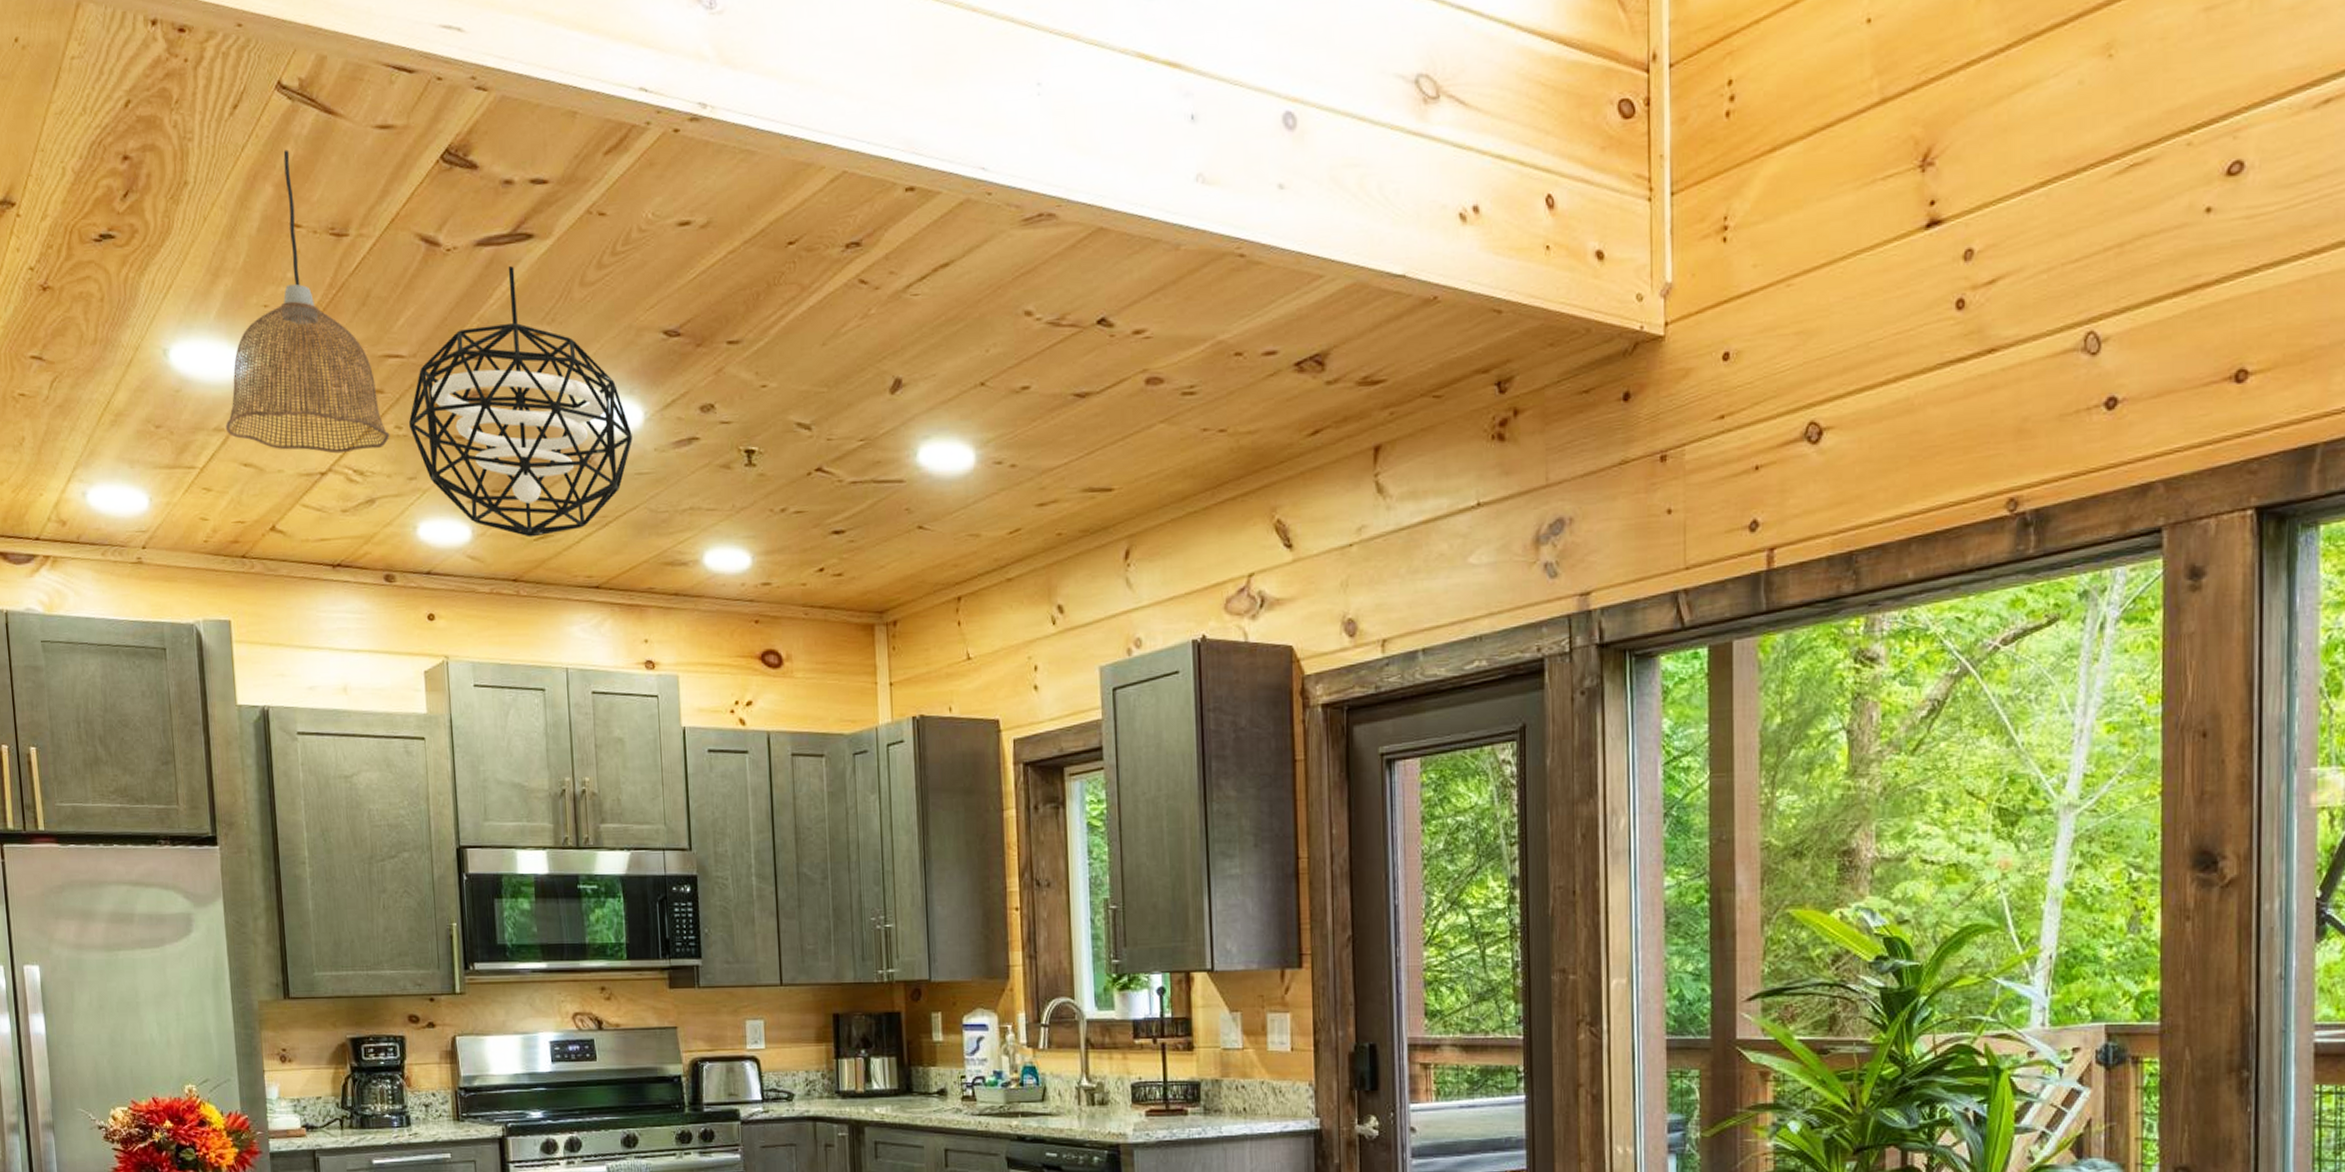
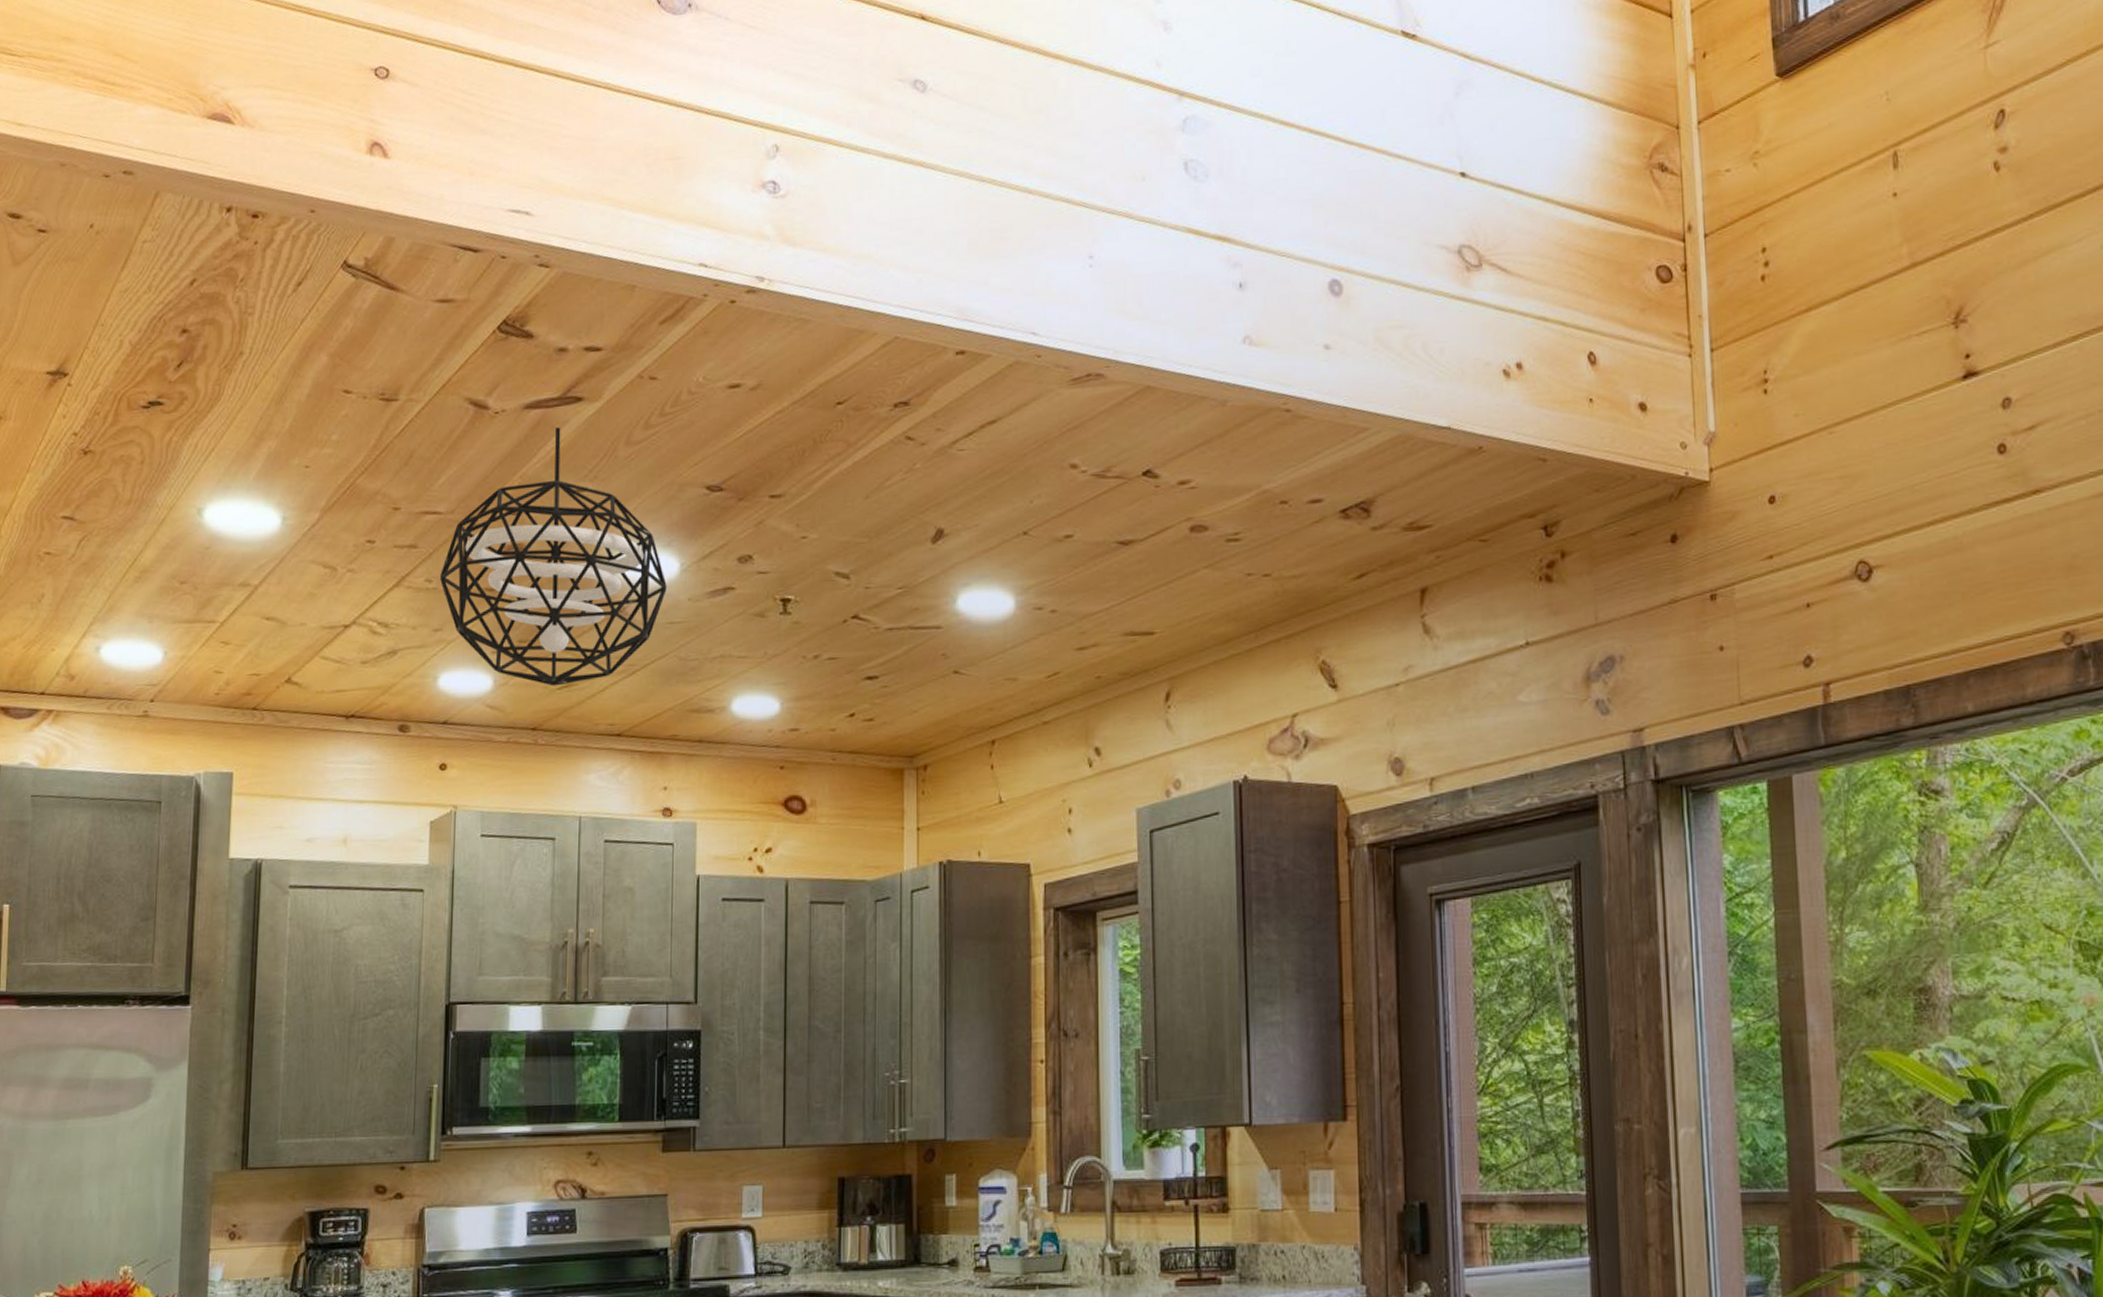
pendant lamp: present [225,149,390,454] -> none [251,322,419,607]

